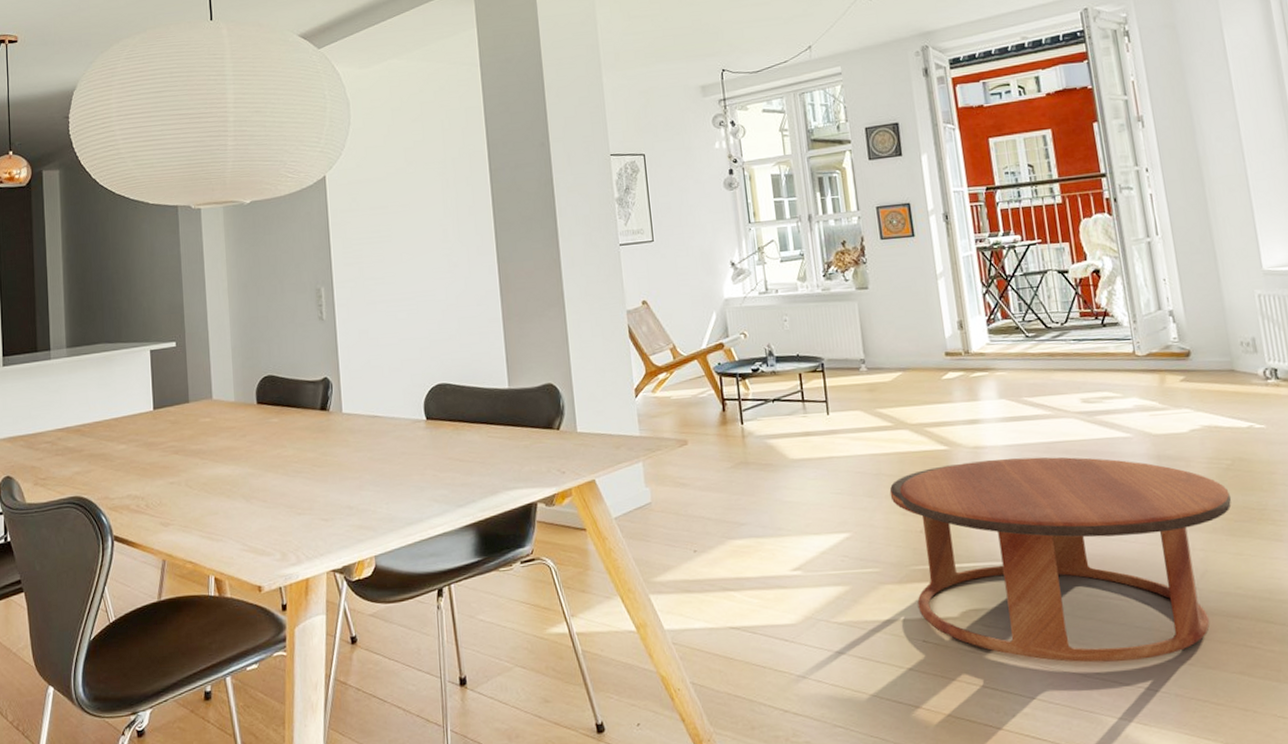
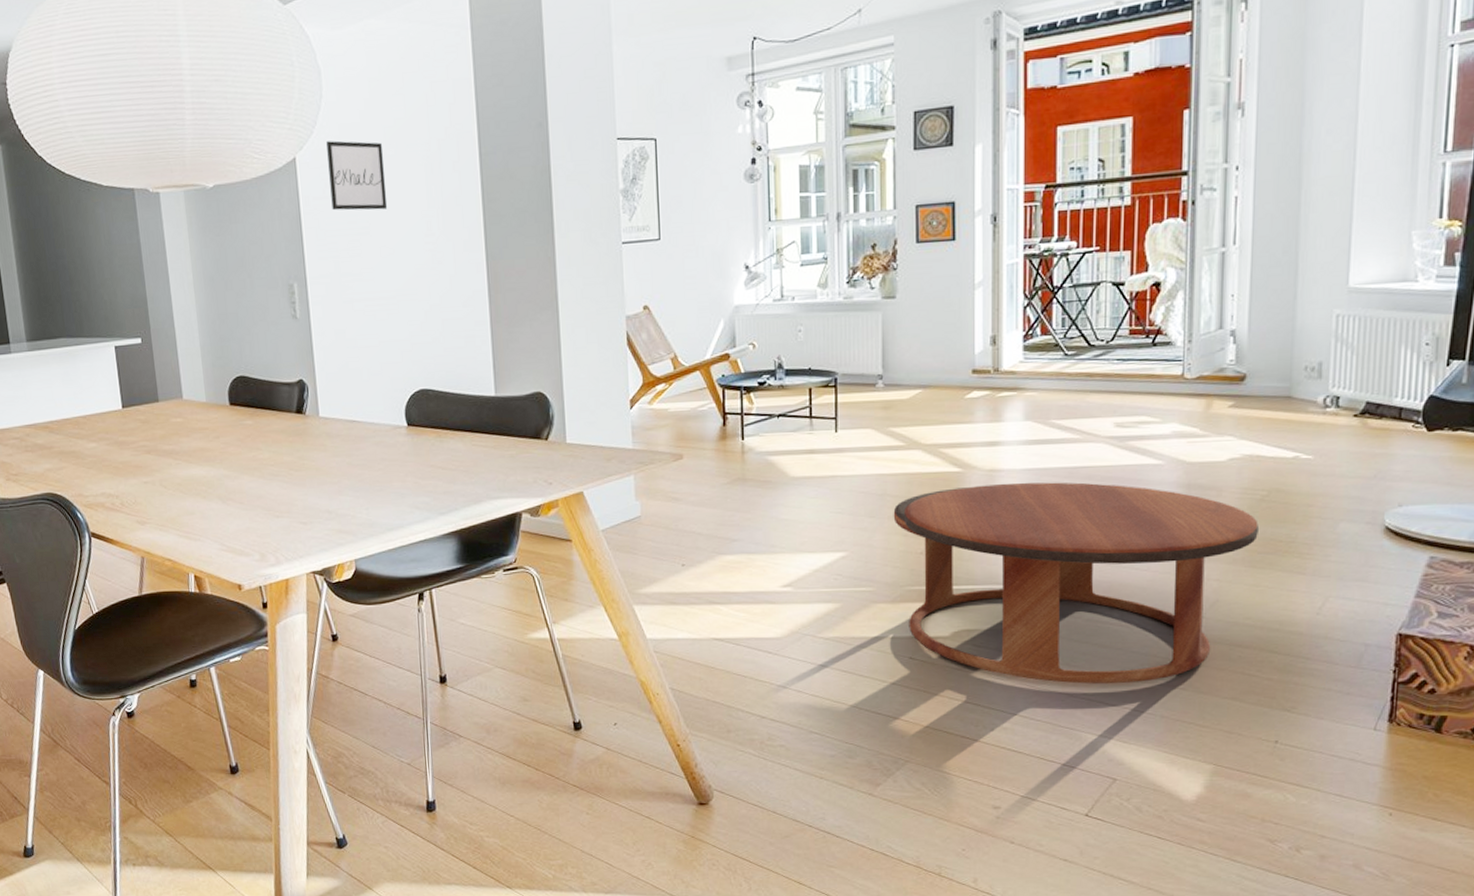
wall art: none [353,161,408,222] -> present [326,140,388,211]

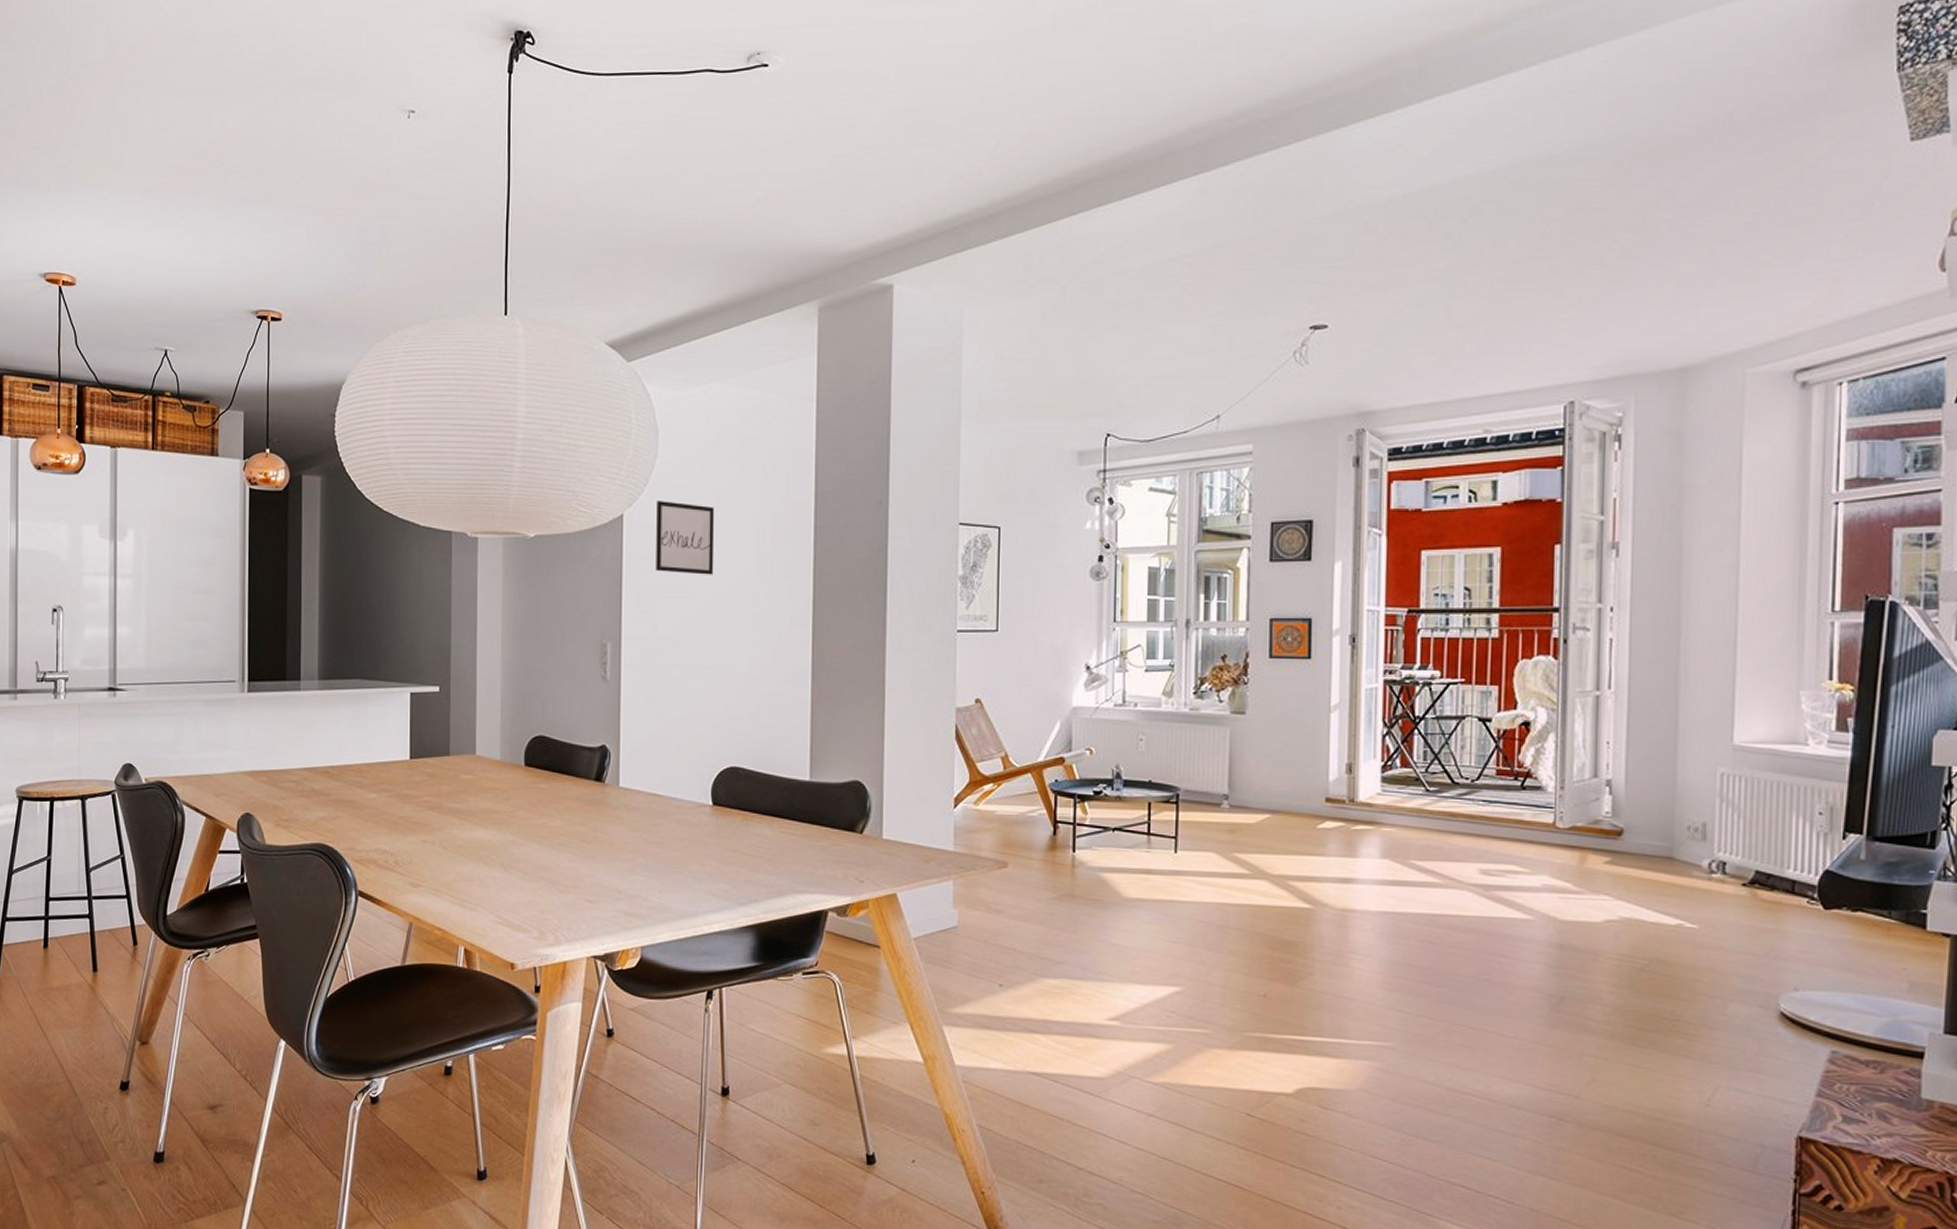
coffee table: present [893,482,1260,685] -> none [1234,925,1640,1167]

